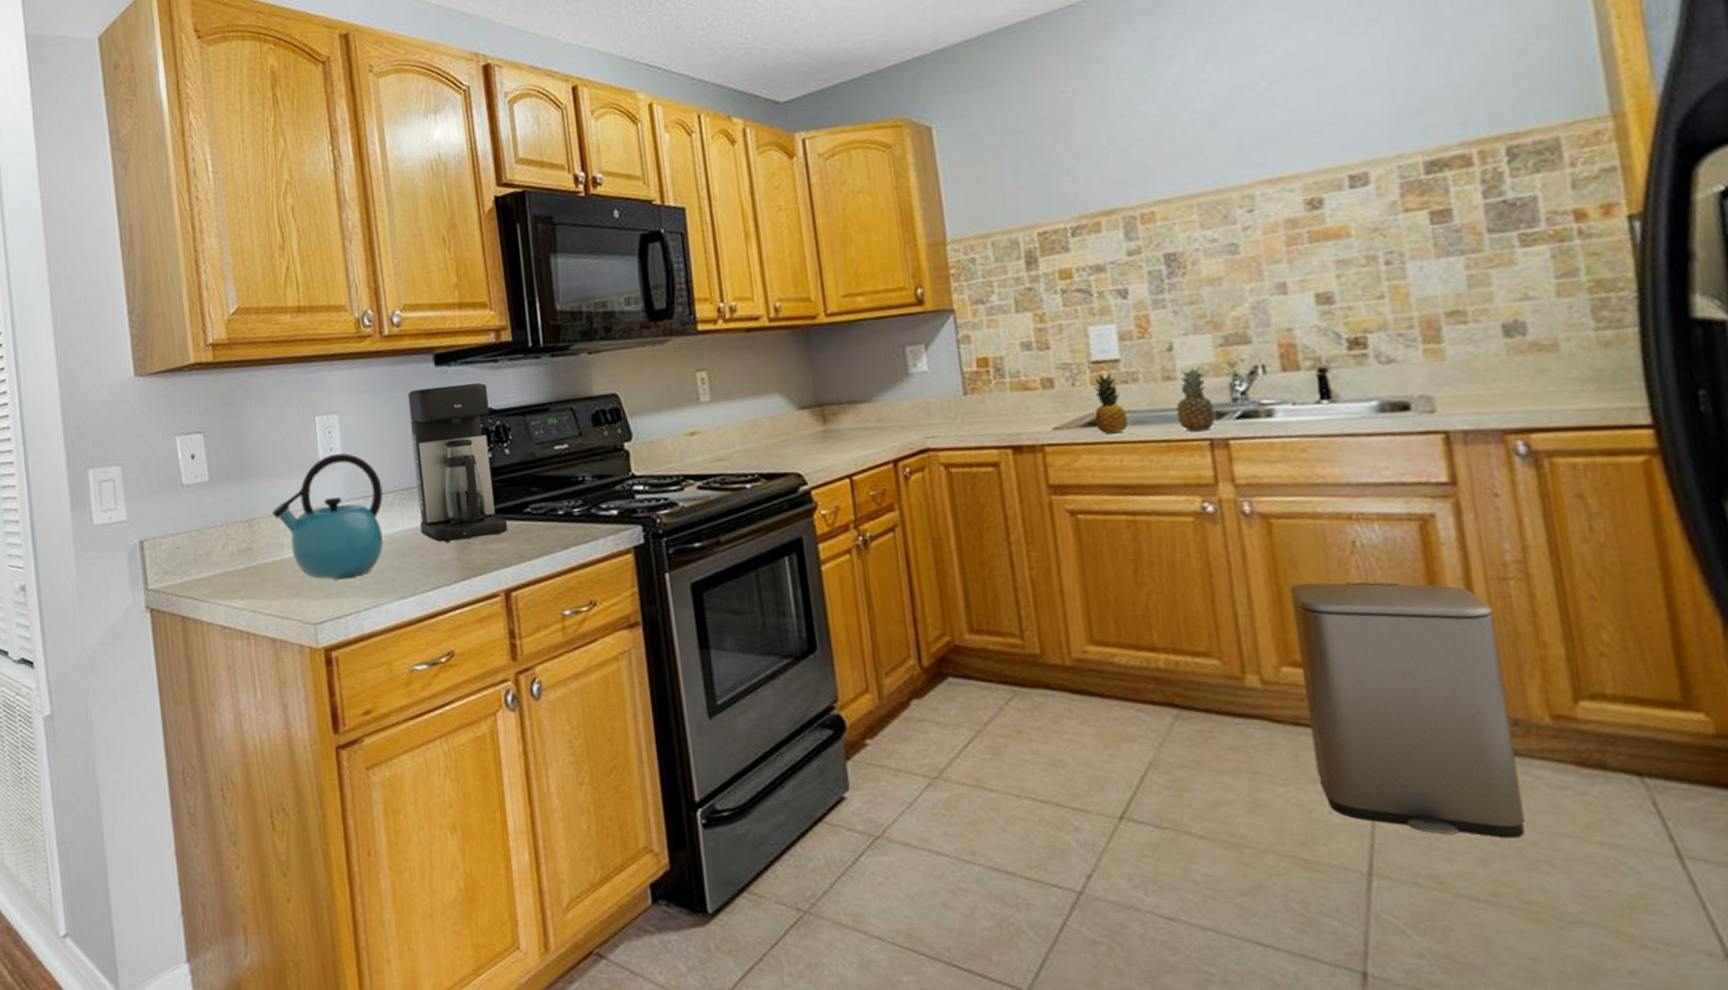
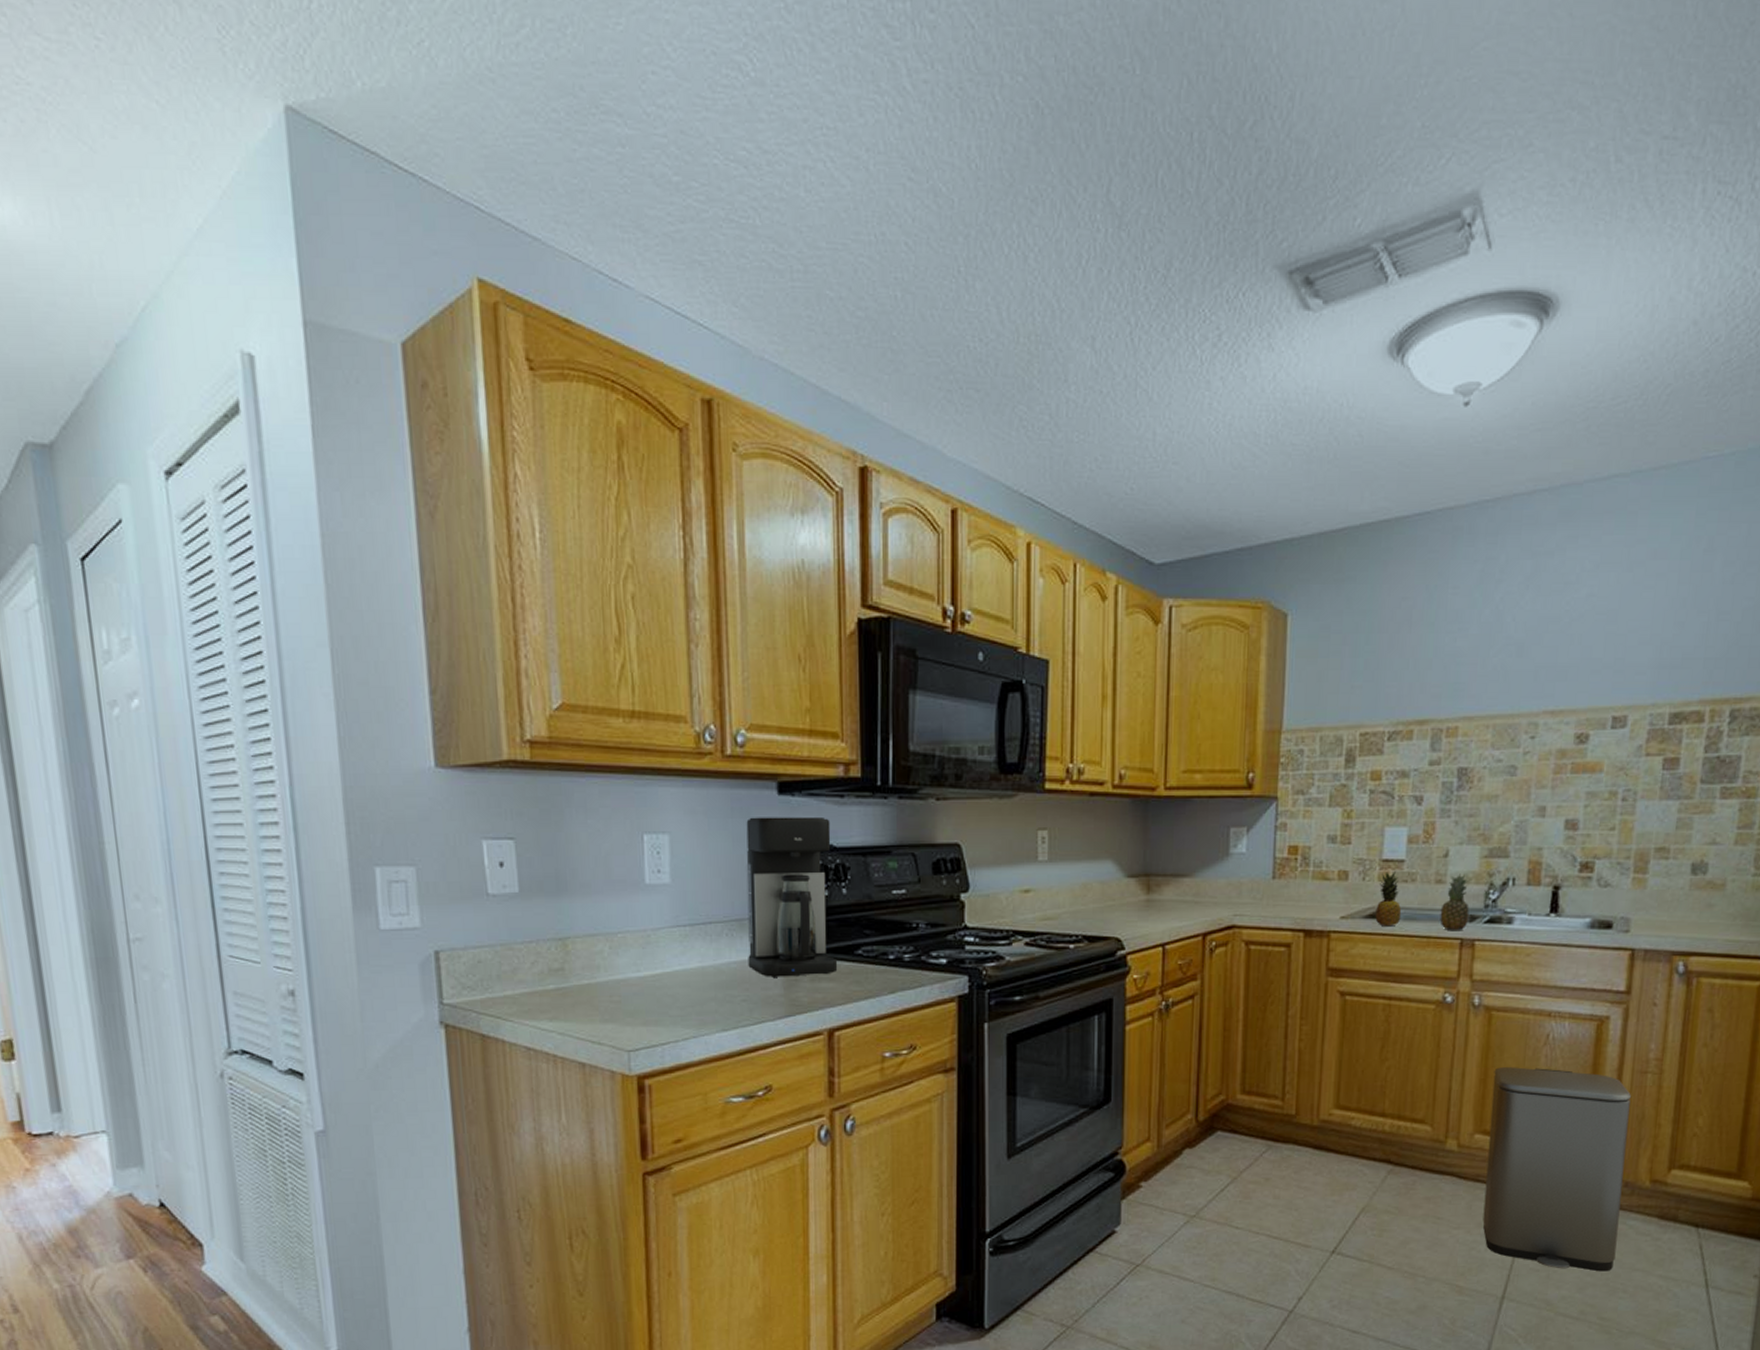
kettle: present [271,453,383,580] -> none [588,876,712,1007]

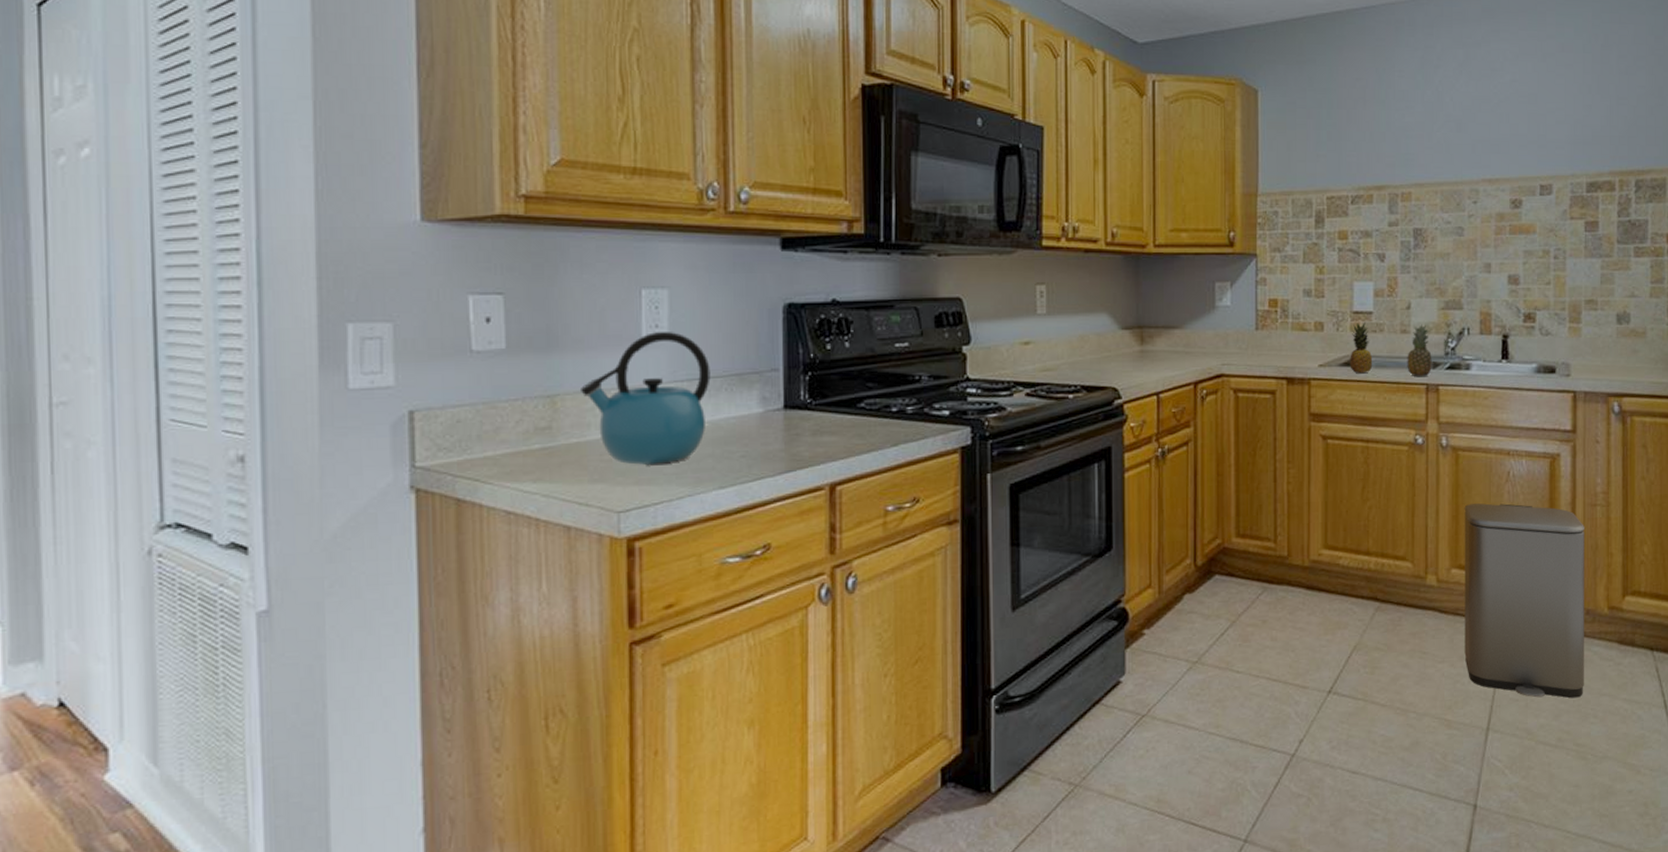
kettle: none [588,876,712,1007] -> present [579,331,711,465]
coffee maker: present [746,816,838,977] -> none [748,271,840,432]

